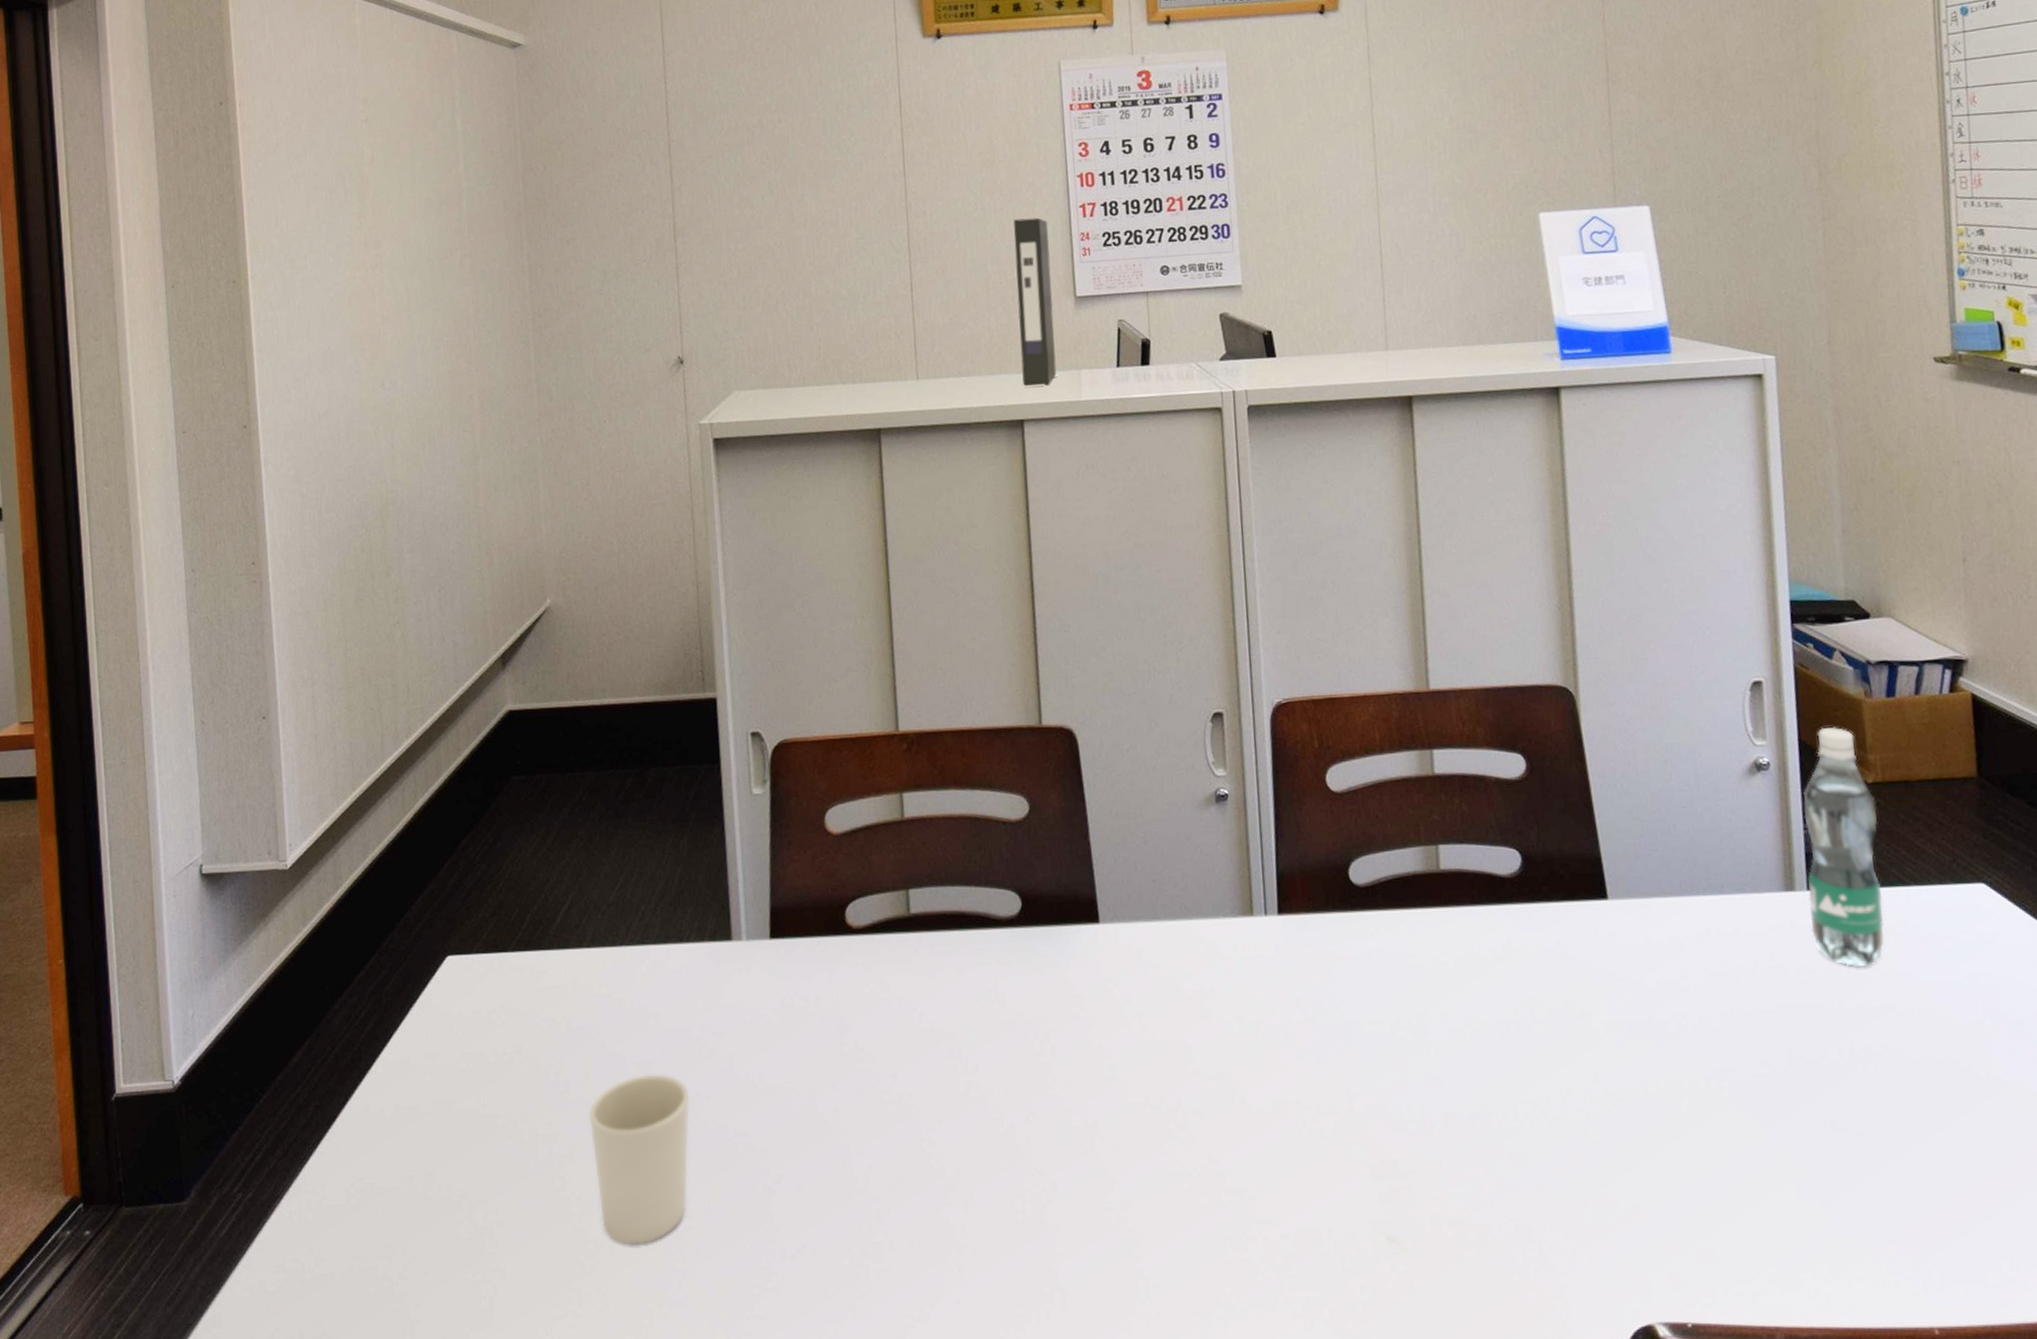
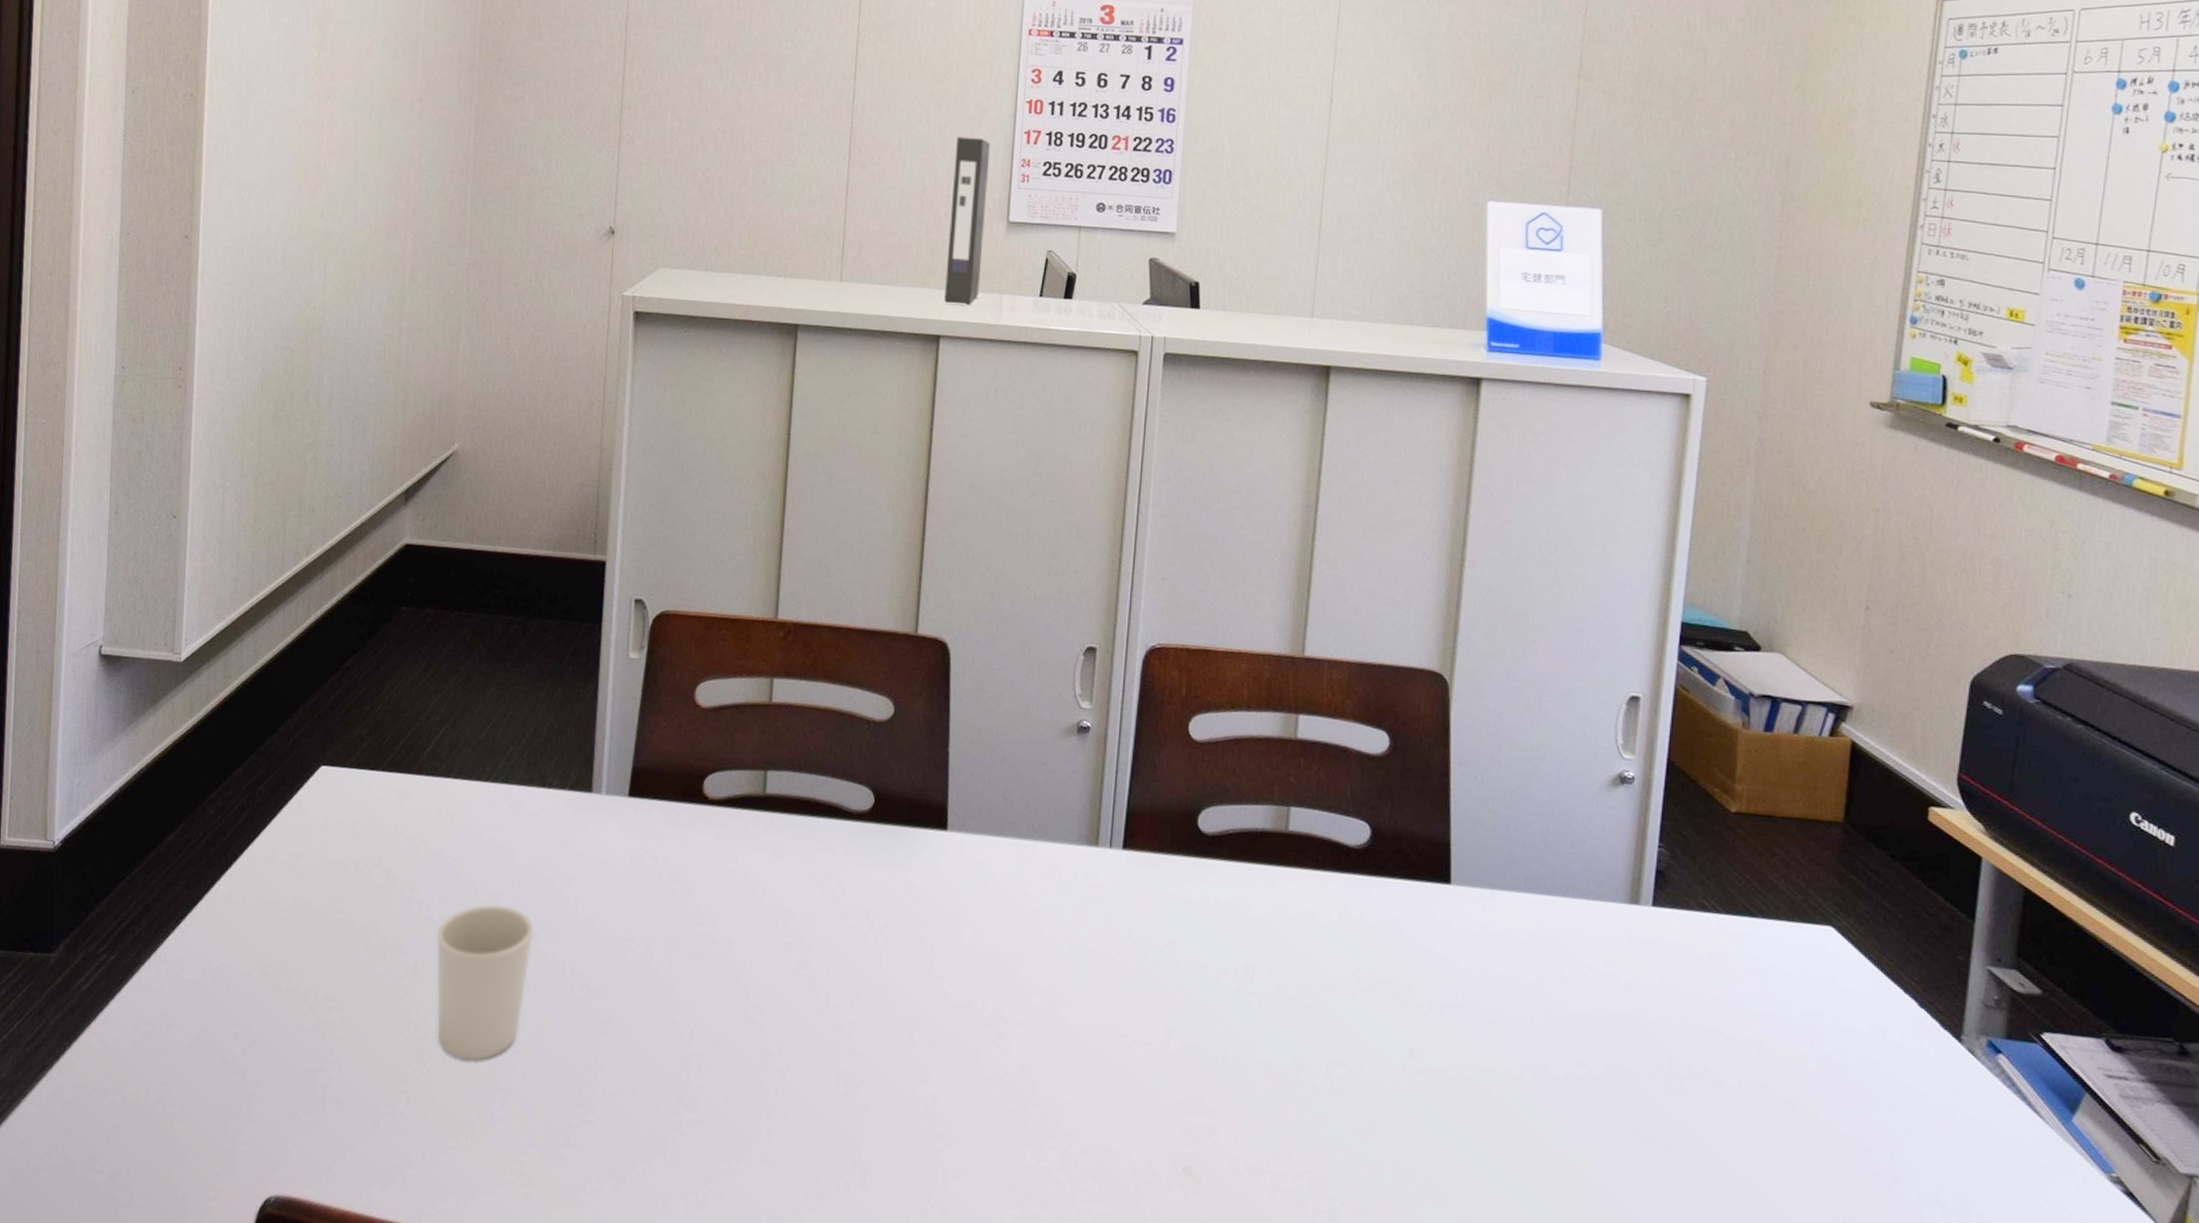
bottle: present [1803,726,1885,966] -> none [1650,752,1736,988]

